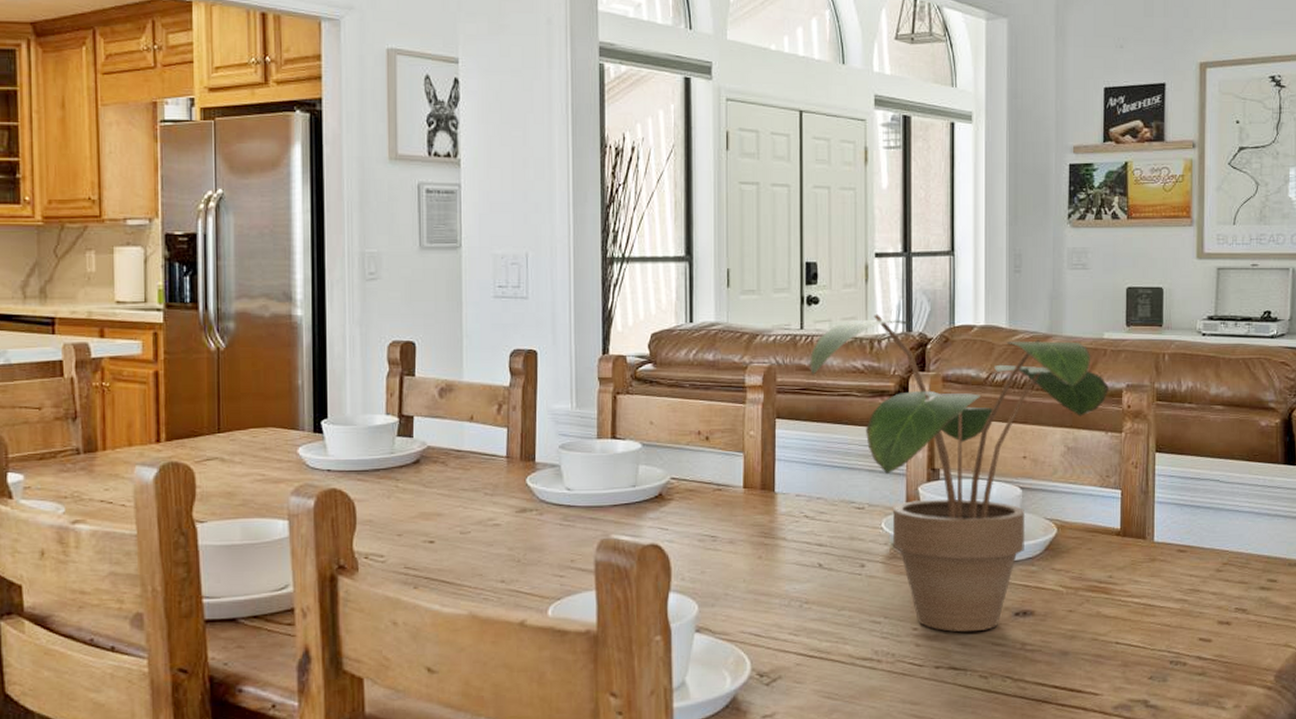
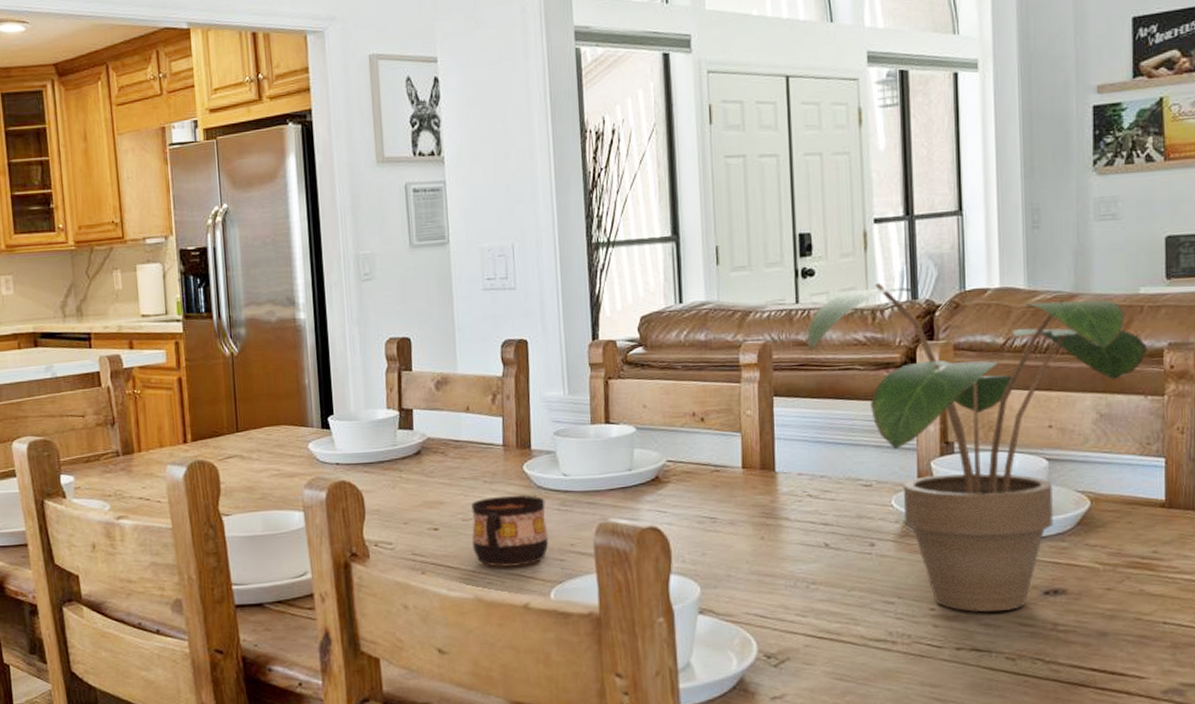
cup: none [468,509,549,582] -> present [471,495,549,567]

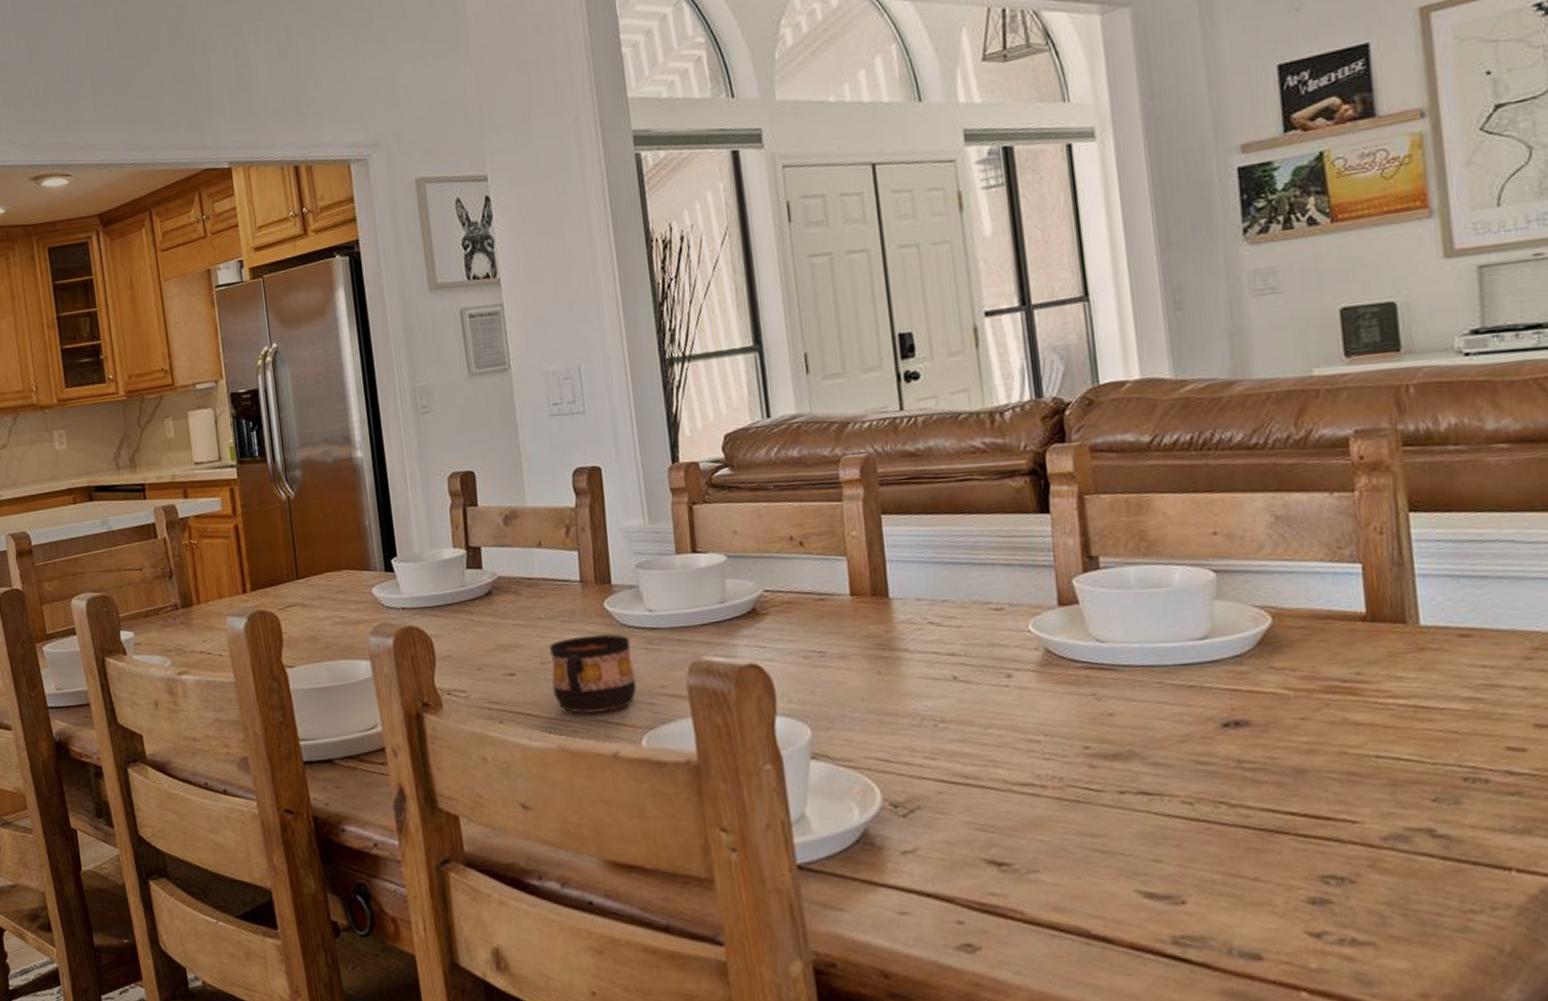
potted plant: present [807,282,1148,612] -> none [915,381,1330,749]

